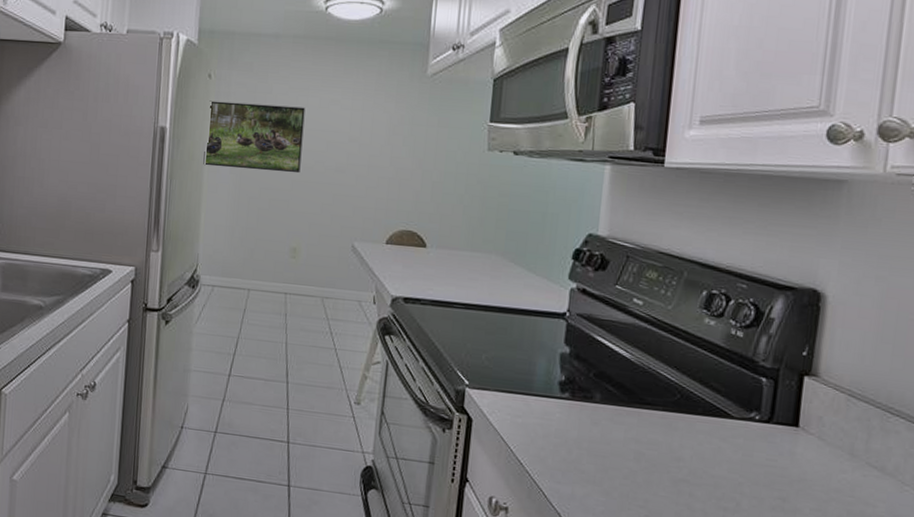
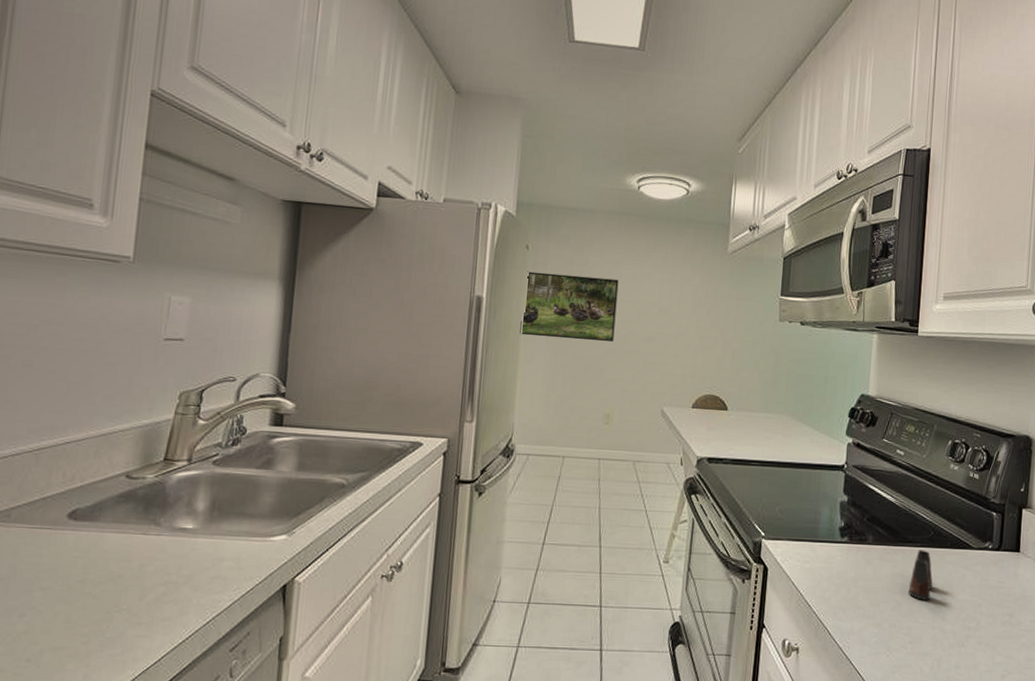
salt shaker: none [645,414,678,472] -> present [908,550,933,601]

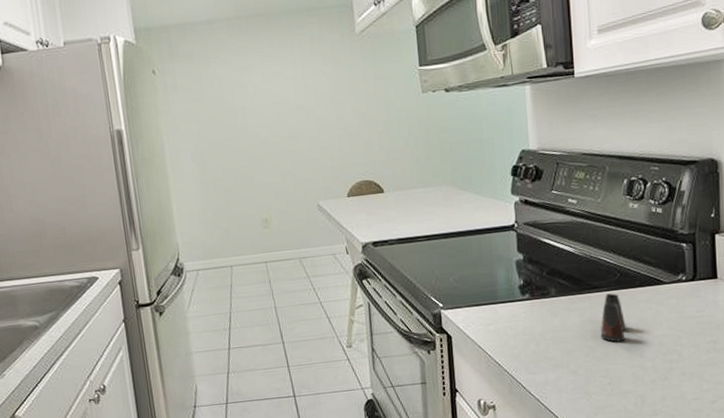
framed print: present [520,271,619,343] -> none [158,85,257,159]

